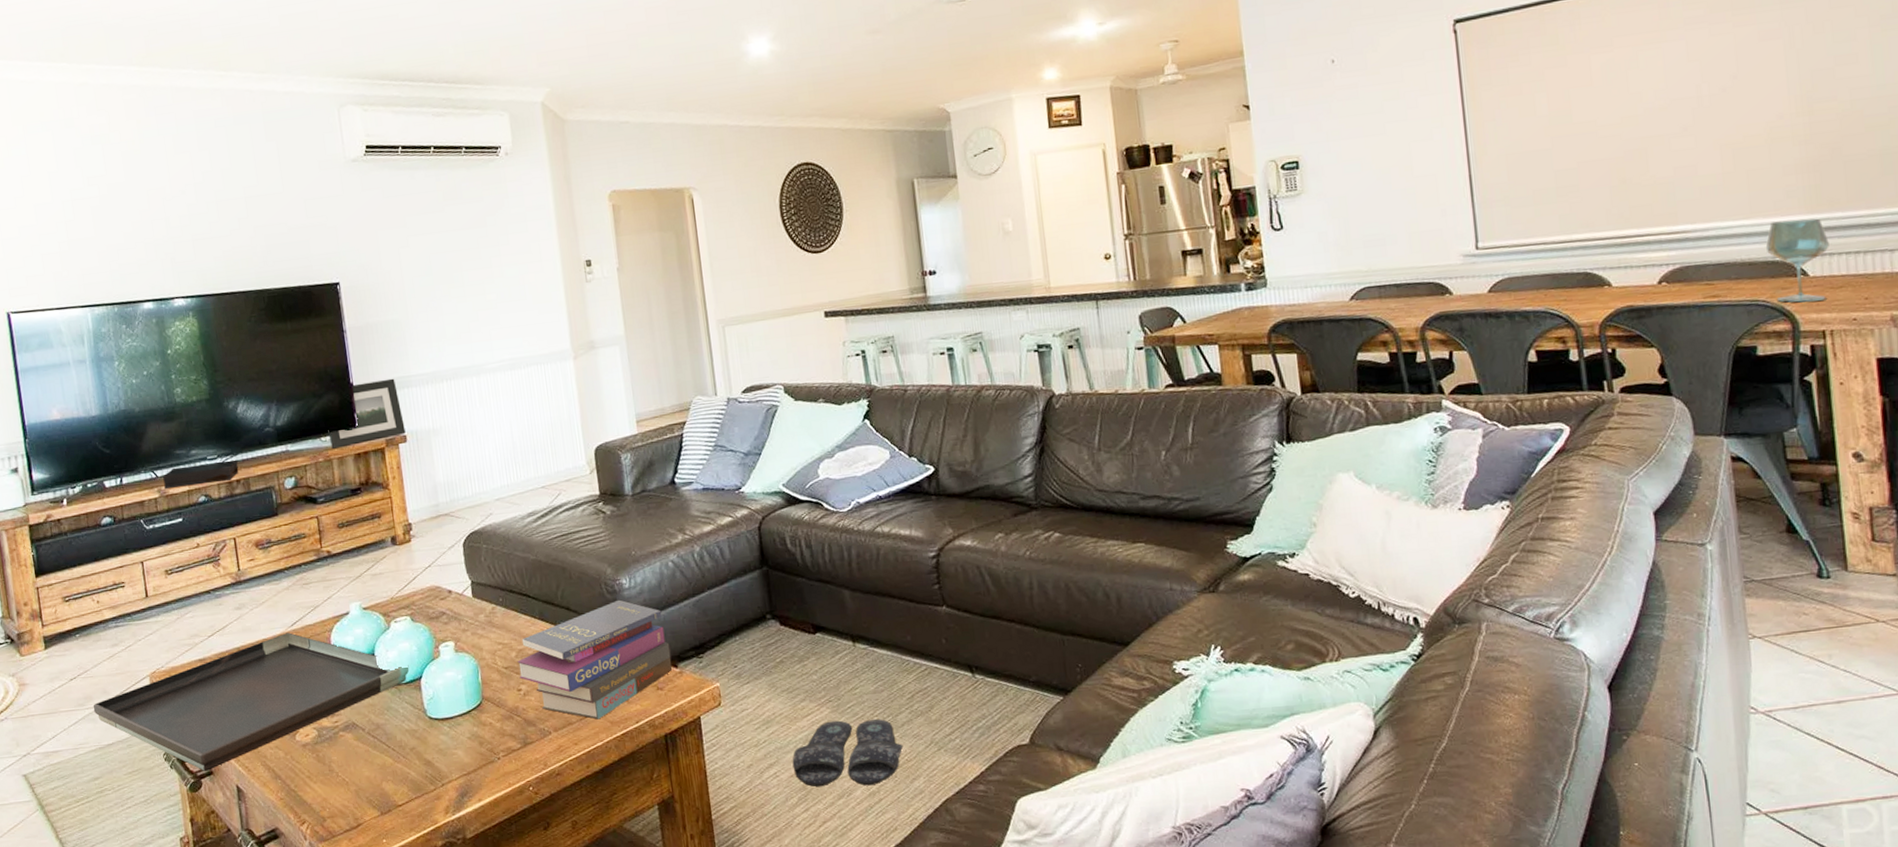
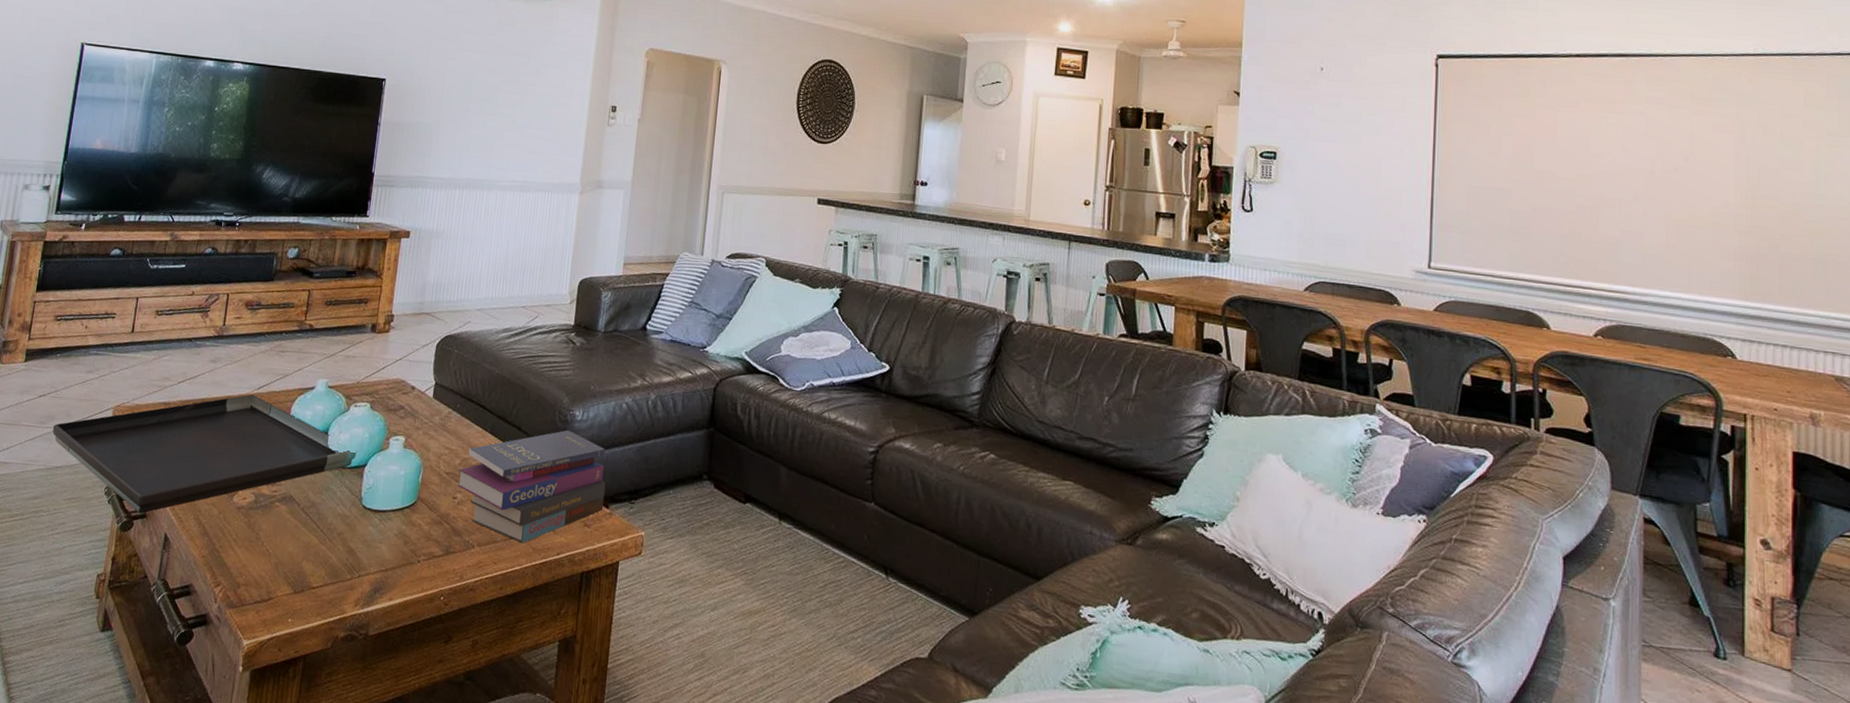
game console: present [163,459,239,490] -> none [177,216,251,240]
picture frame: present [328,378,406,449] -> none [339,174,413,231]
slippers: present [792,719,904,786] -> none [696,593,806,667]
wine glass: present [1765,218,1829,303] -> none [1698,300,1759,385]

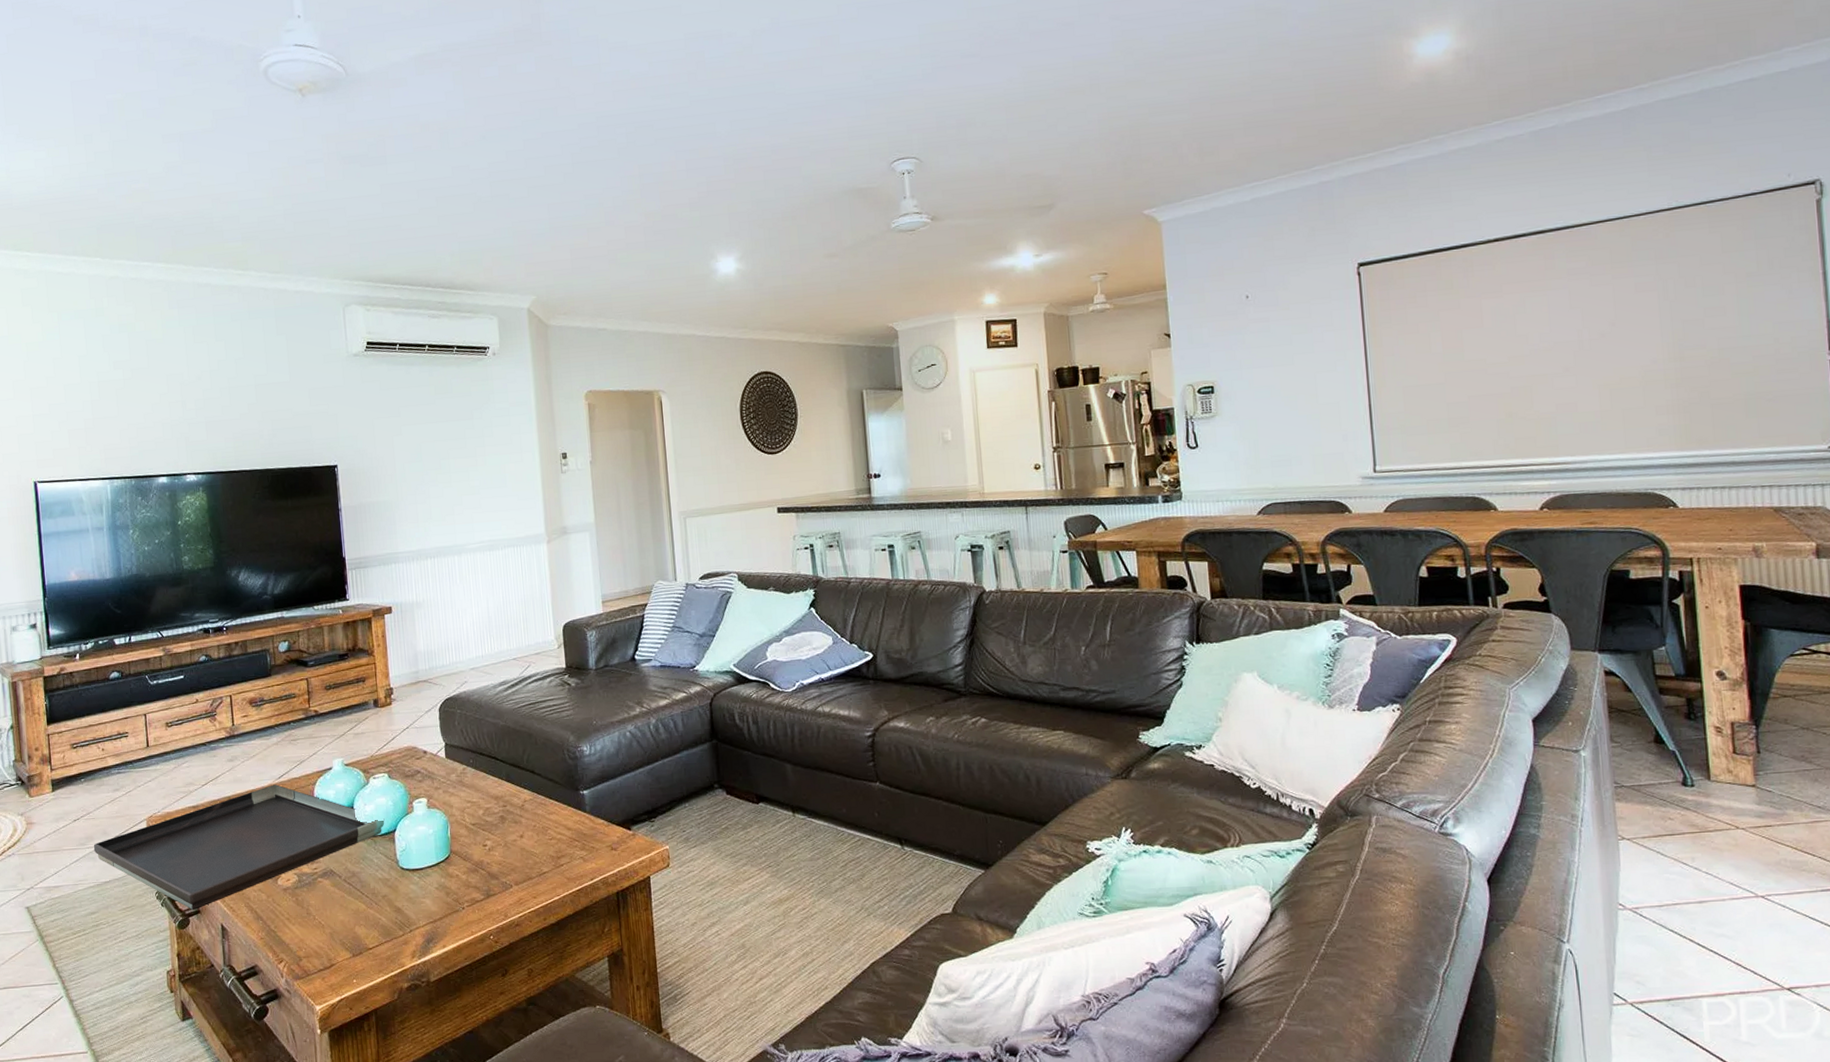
books: present [457,429,606,543] -> none [484,765,626,876]

